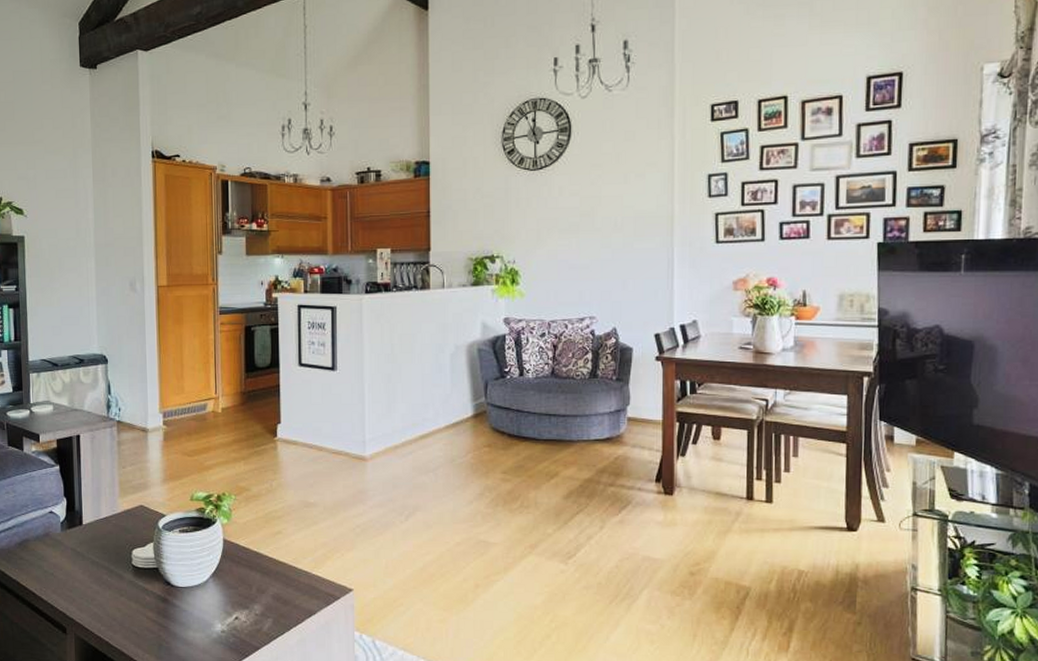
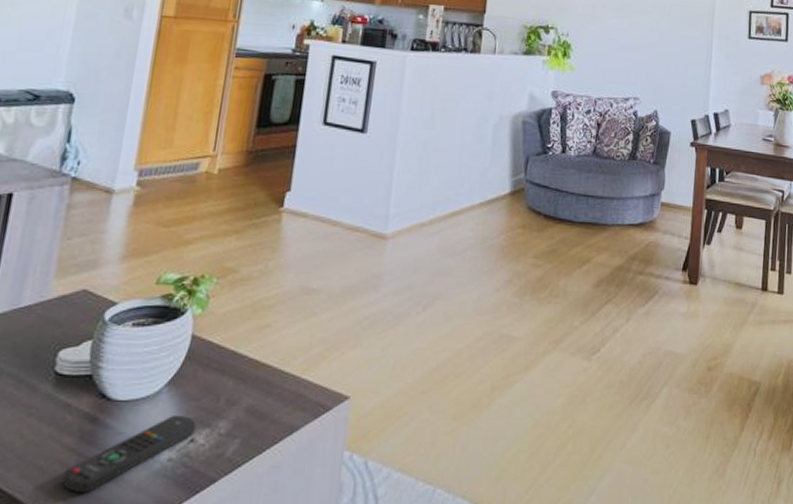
remote control: none [151,598,238,652] -> present [62,414,197,493]

